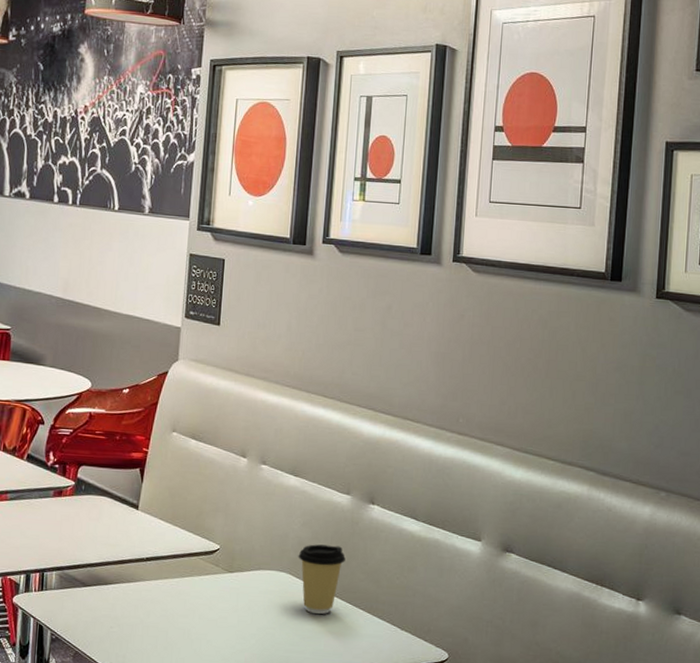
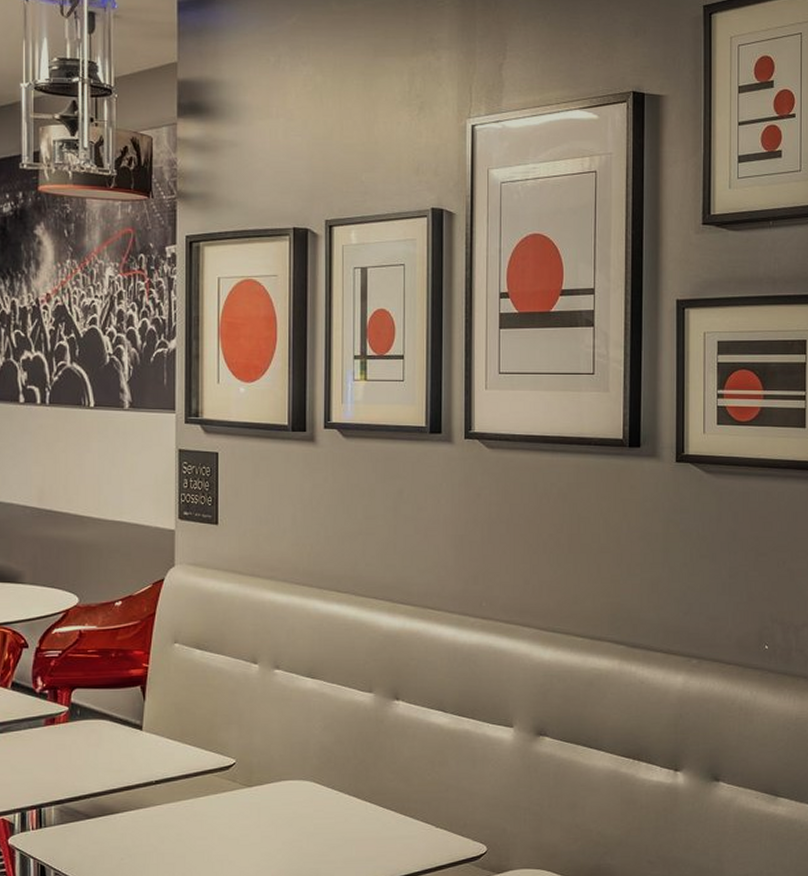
coffee cup: present [298,544,346,615] -> none [321,747,372,821]

